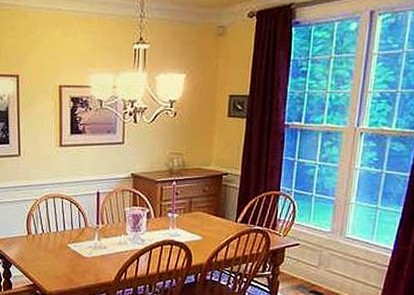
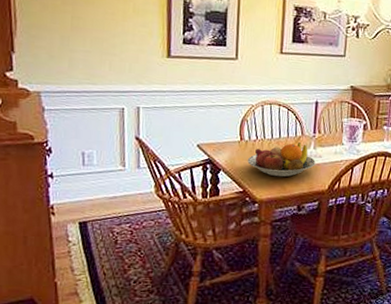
fruit bowl: none [35,234,101,270] -> present [247,142,316,177]

